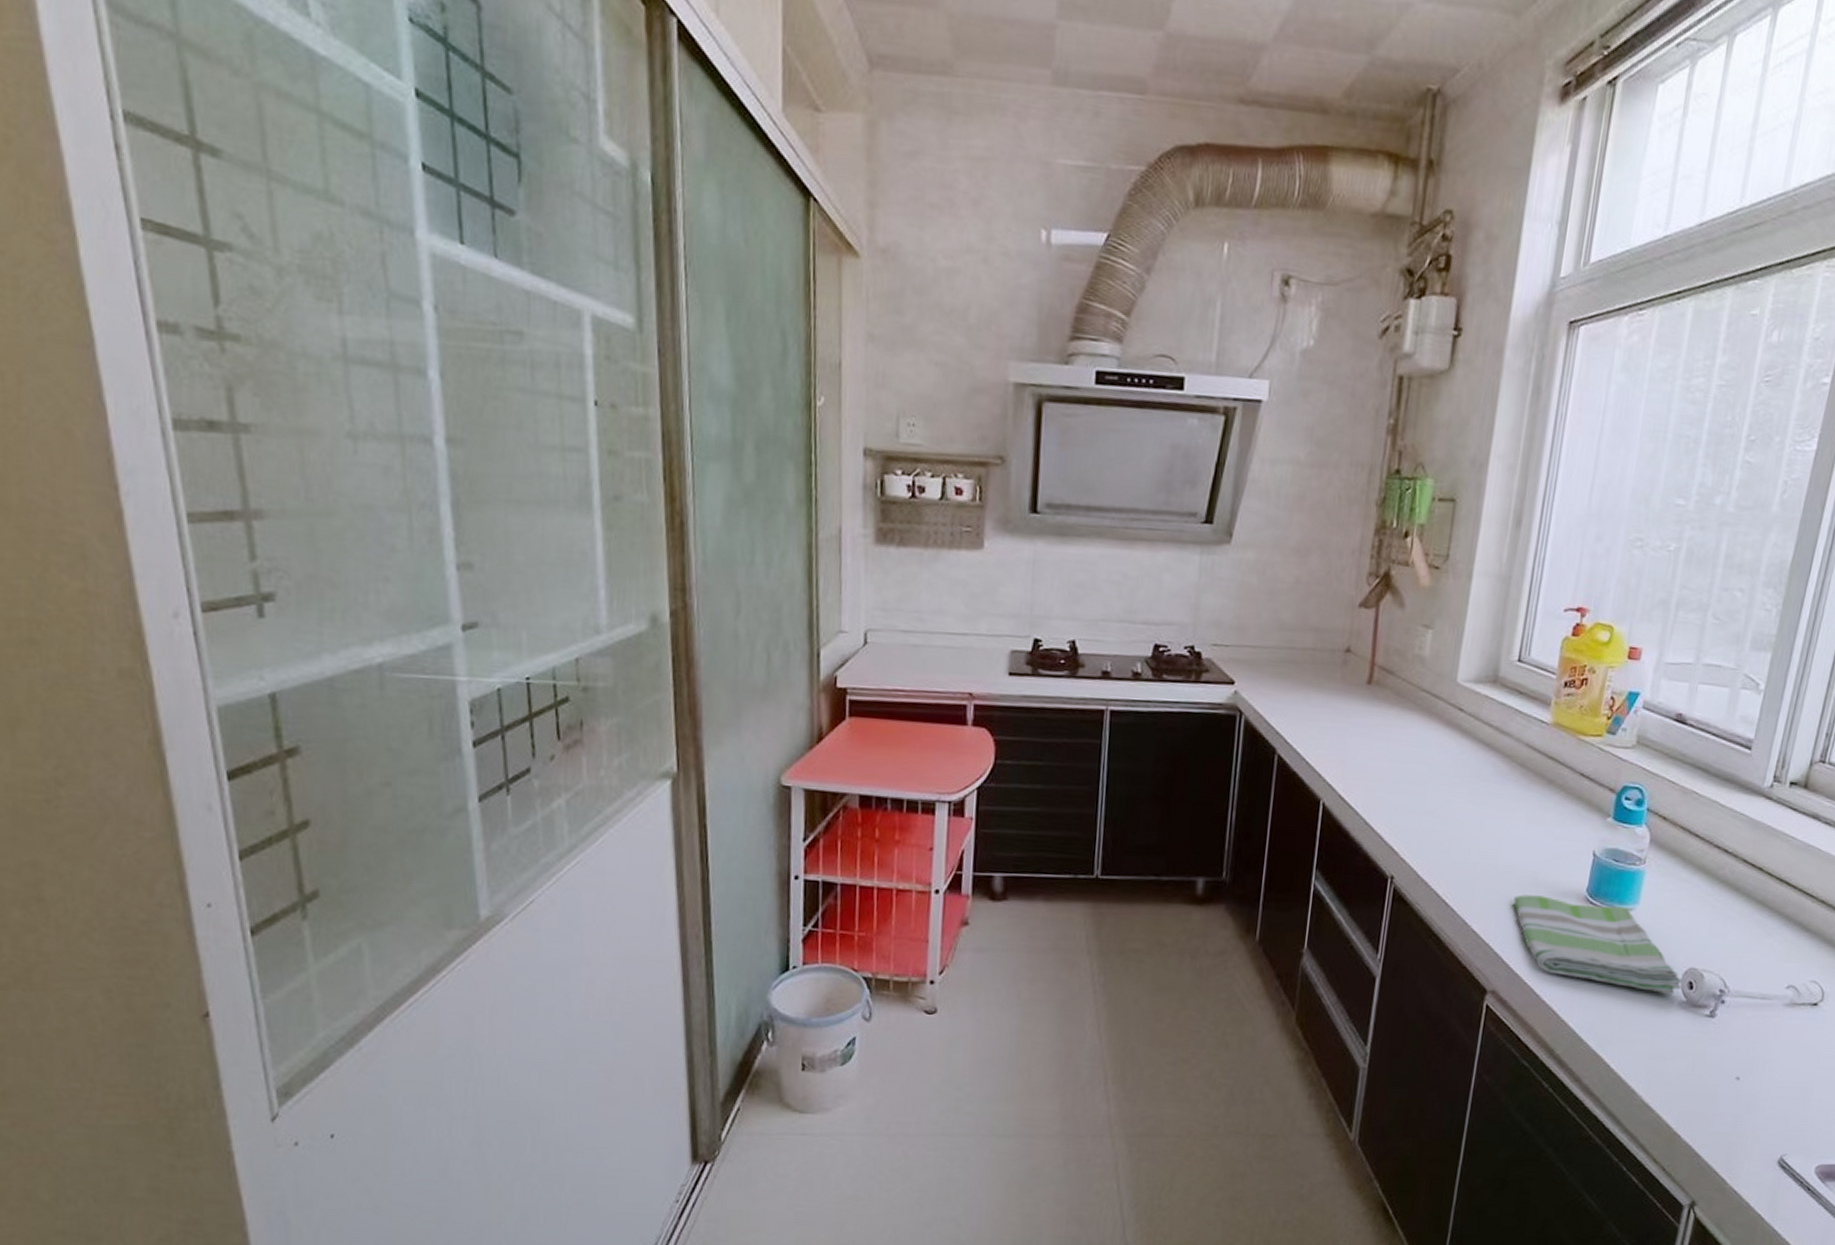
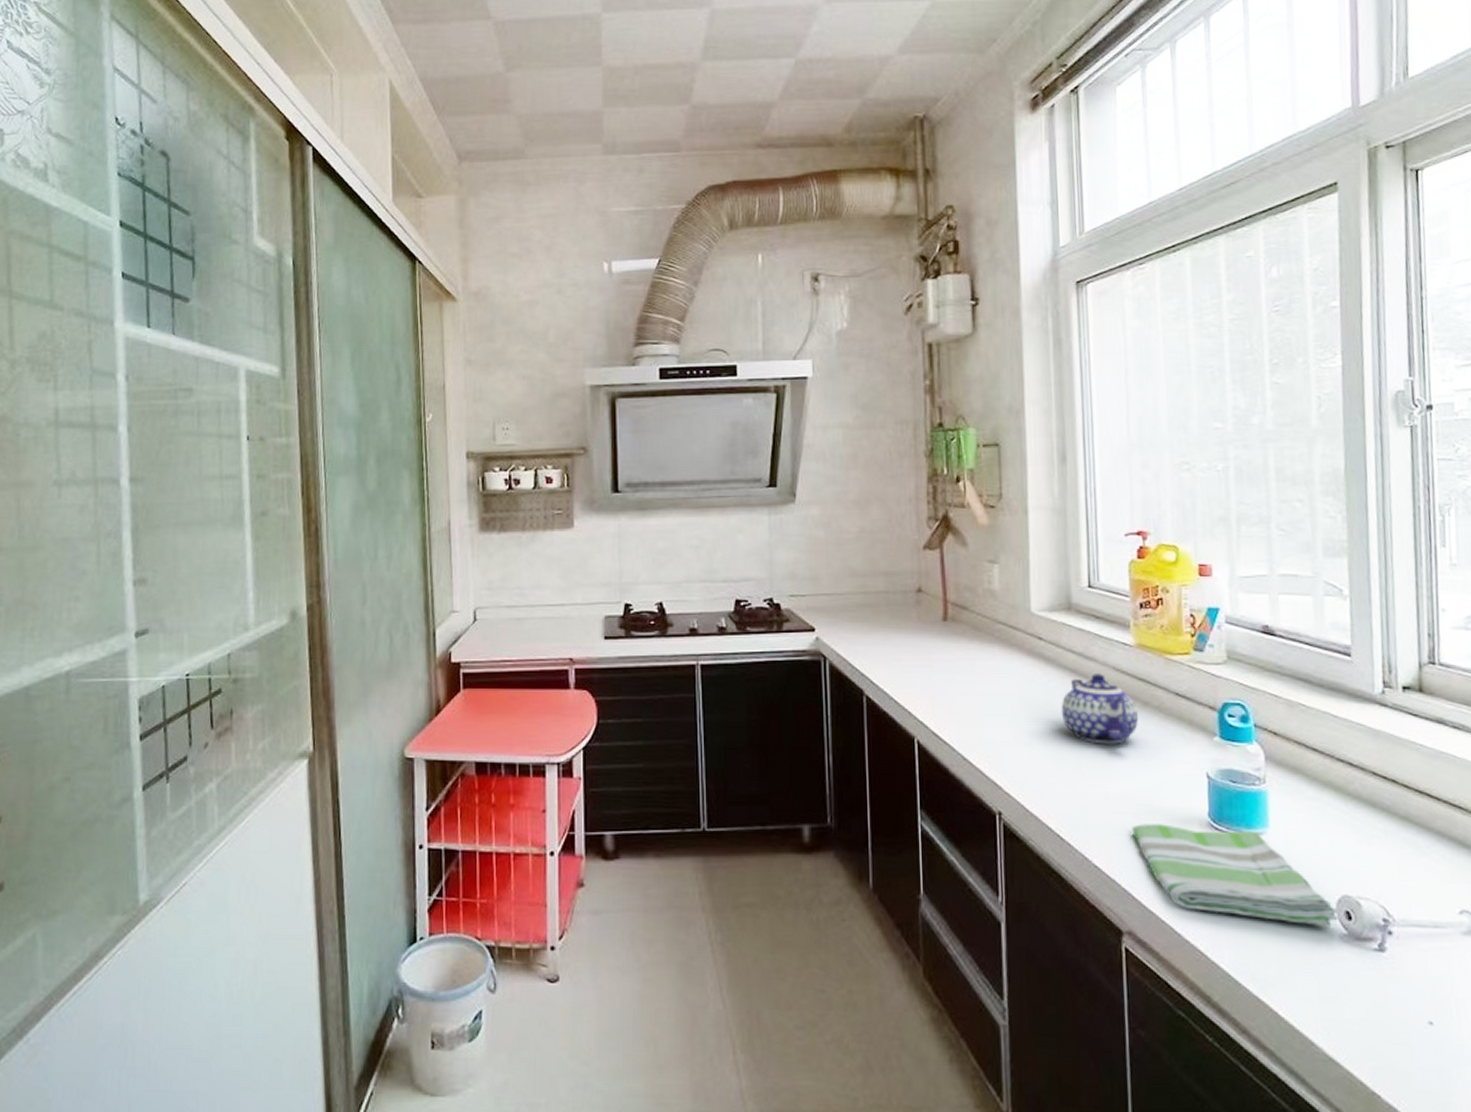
teapot: none [1467,749,1542,819] -> present [1061,674,1139,744]

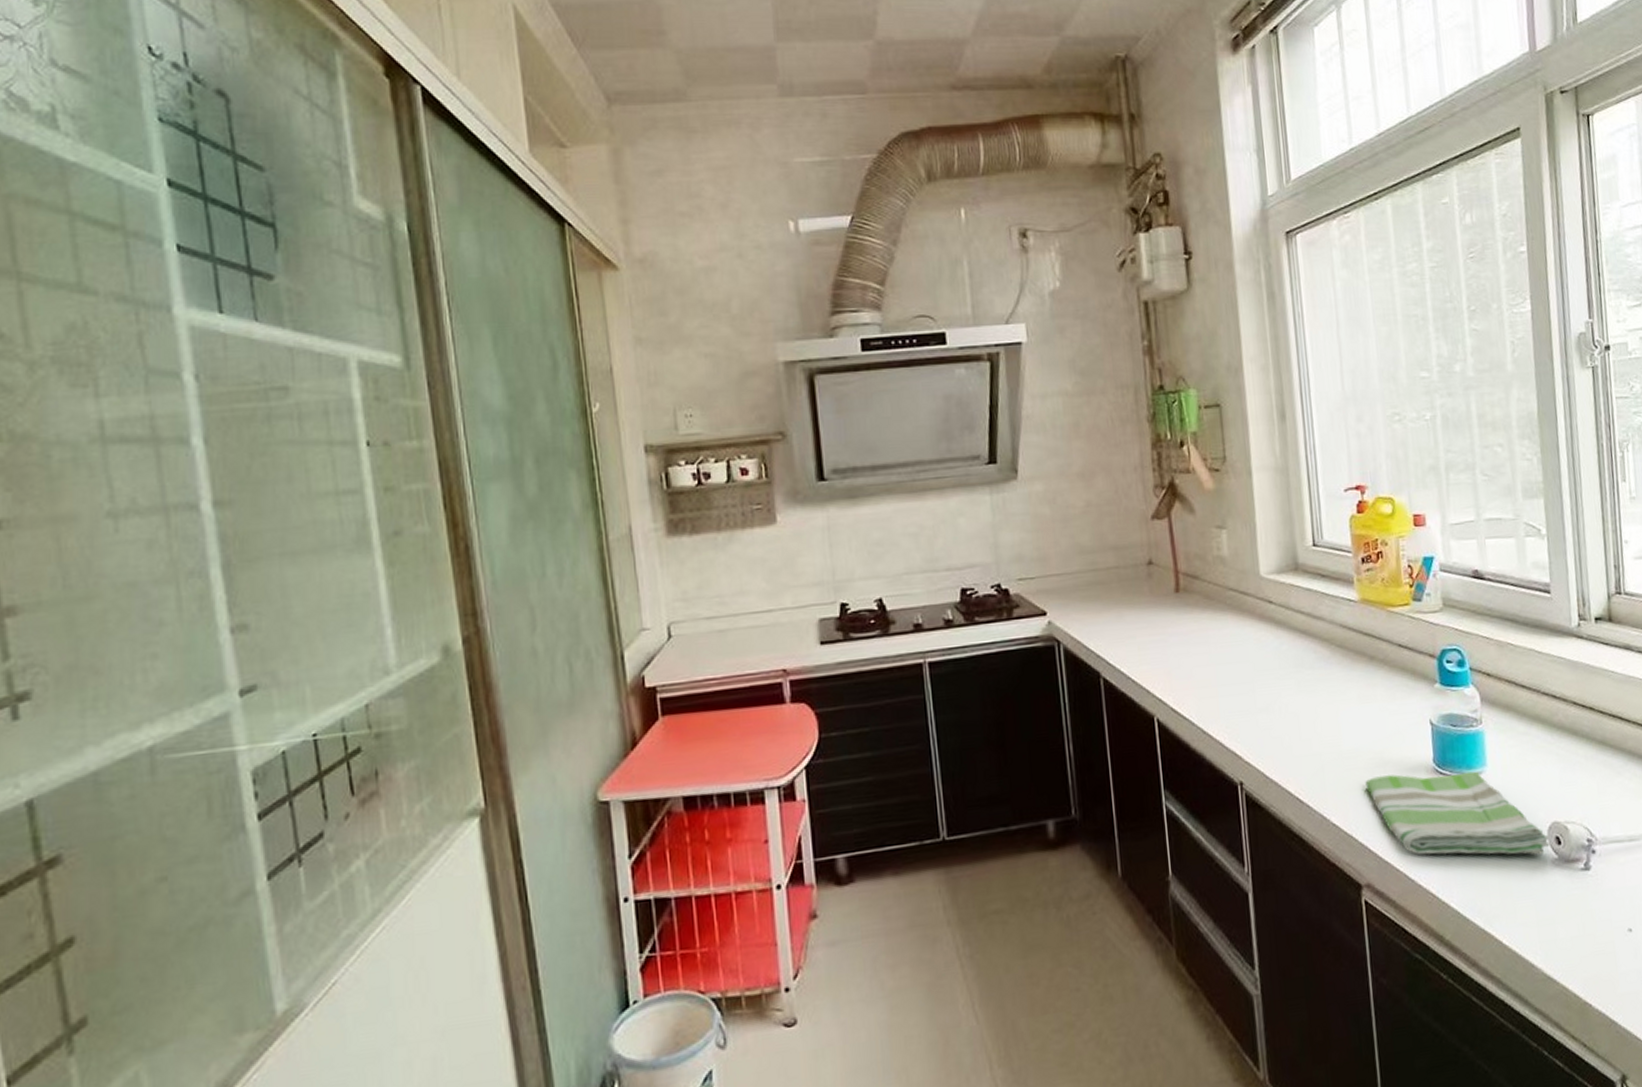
teapot: present [1061,674,1139,744] -> none [1293,632,1367,703]

